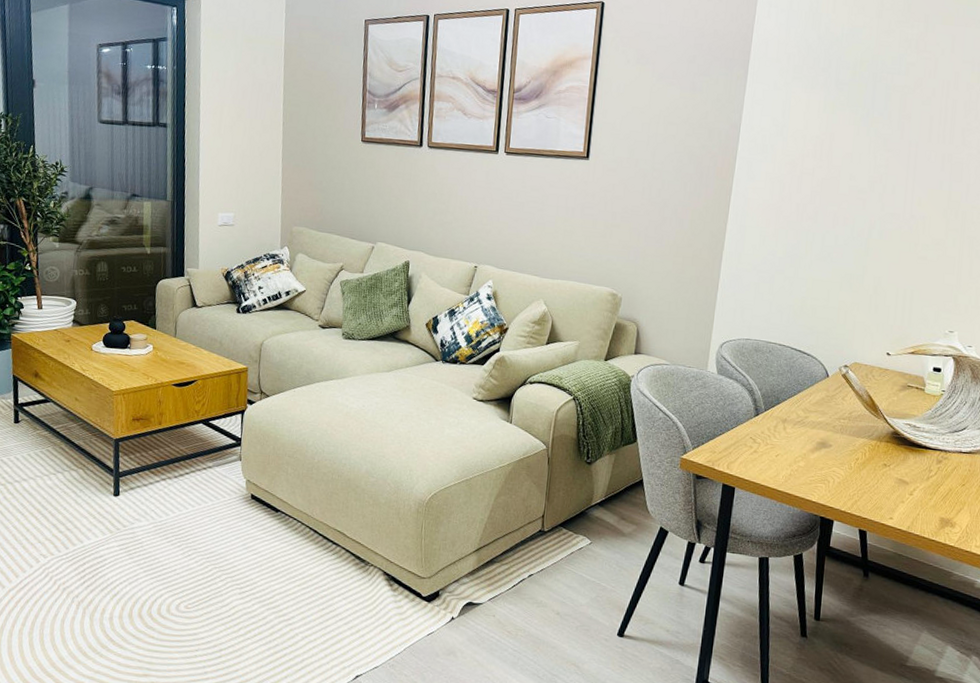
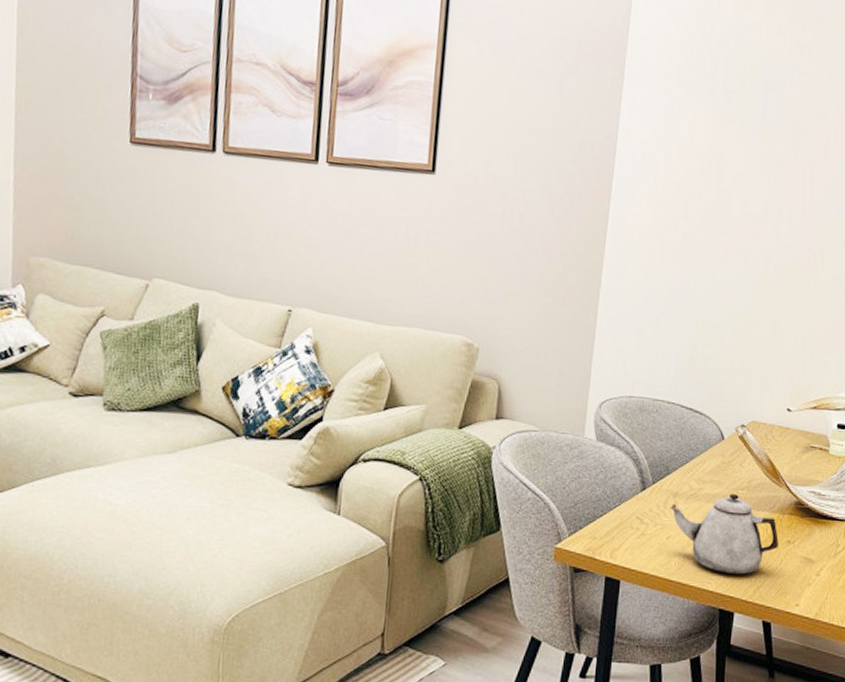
teapot: none [779,422,876,490] -> present [670,494,779,575]

